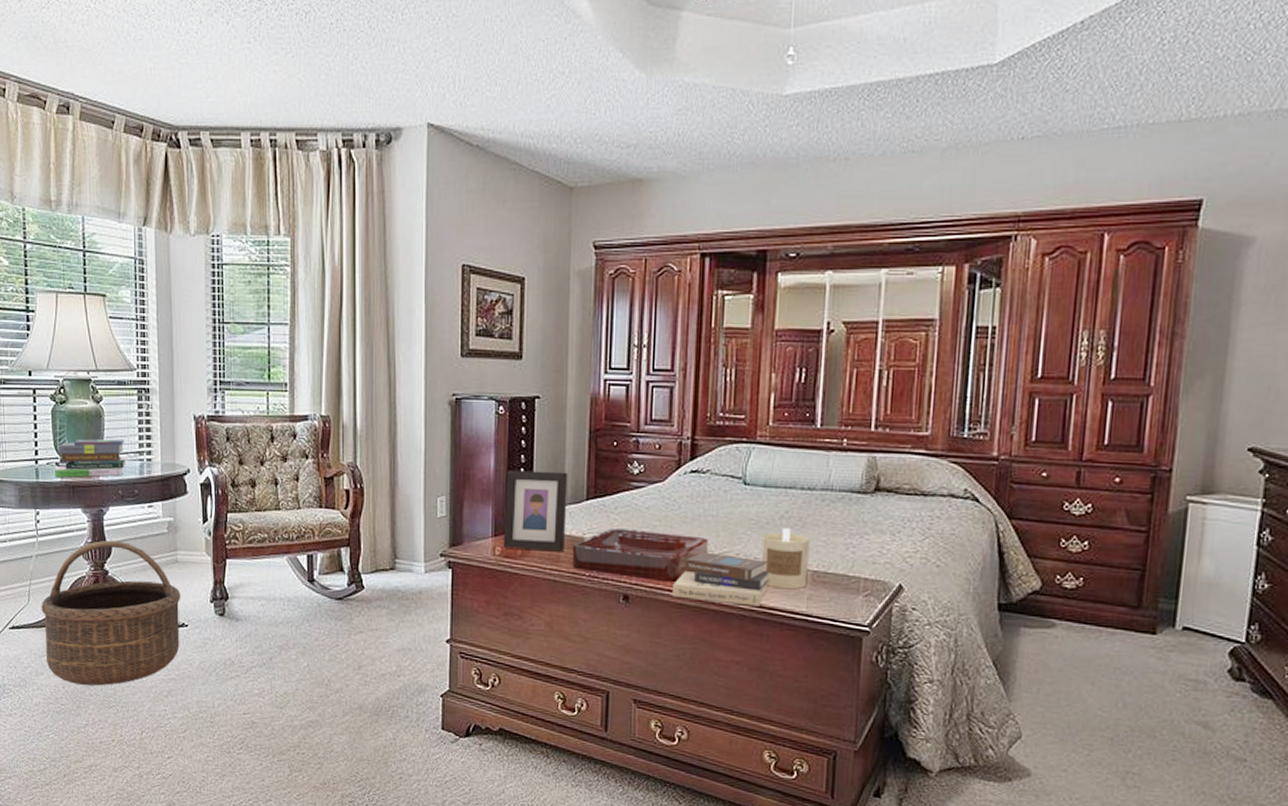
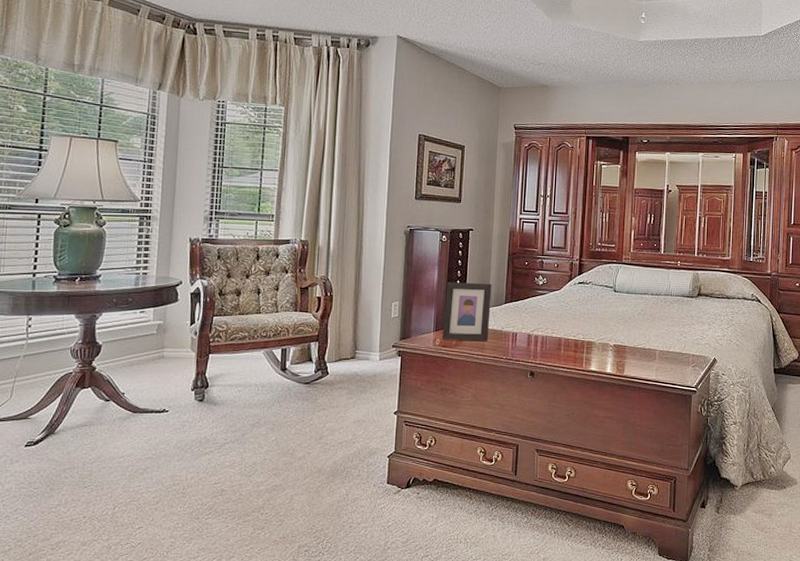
basket: present [41,540,181,686] -> none [23,341,165,469]
books: present [55,438,127,478] -> none [51,256,124,289]
decorative tray: present [572,528,709,583] -> none [493,324,591,362]
books: present [671,552,770,607] -> none [564,339,631,377]
candle: present [761,527,810,590] -> none [625,321,658,364]

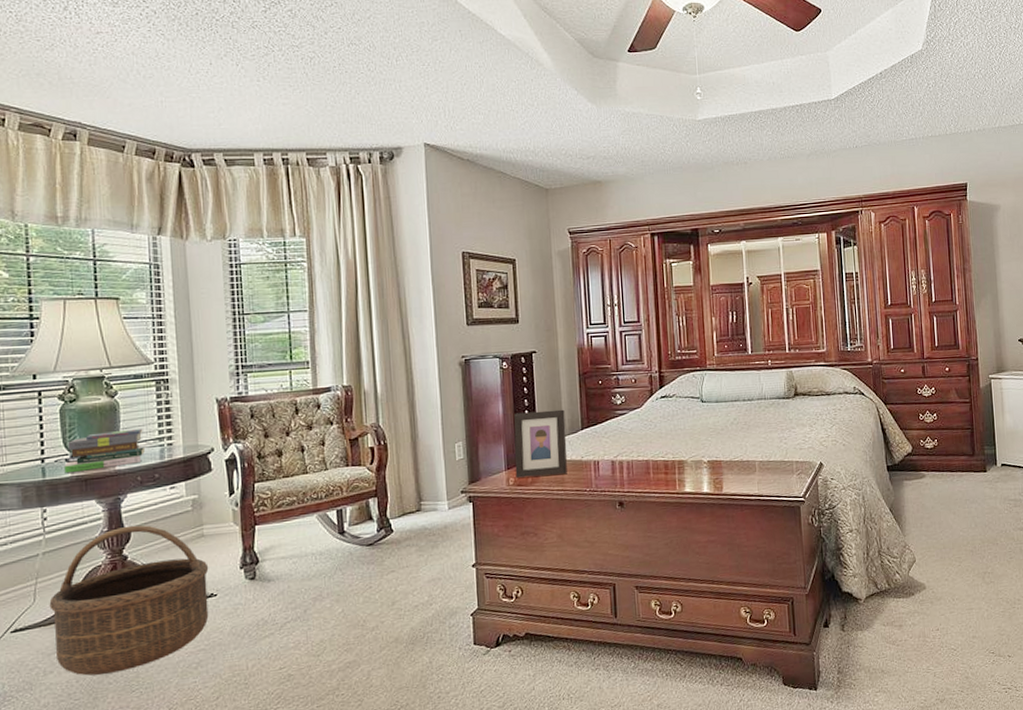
basket: none [23,341,165,469] -> present [49,525,209,676]
books: none [51,256,124,289] -> present [64,428,146,474]

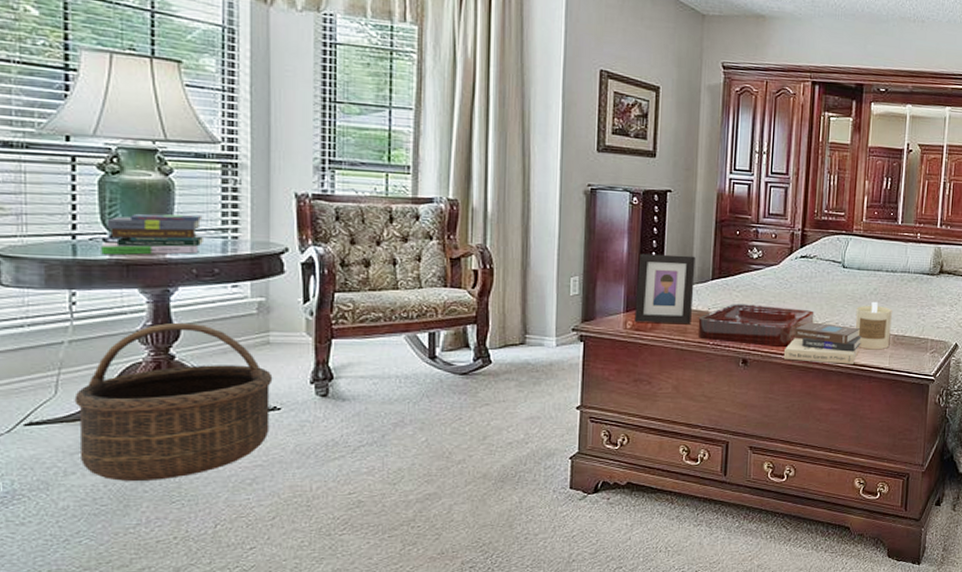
decorative tray: none [573,447,681,488] -> present [697,304,815,348]
books: none [656,457,729,498] -> present [783,322,862,364]
candle: none [719,431,756,479] -> present [855,301,892,350]

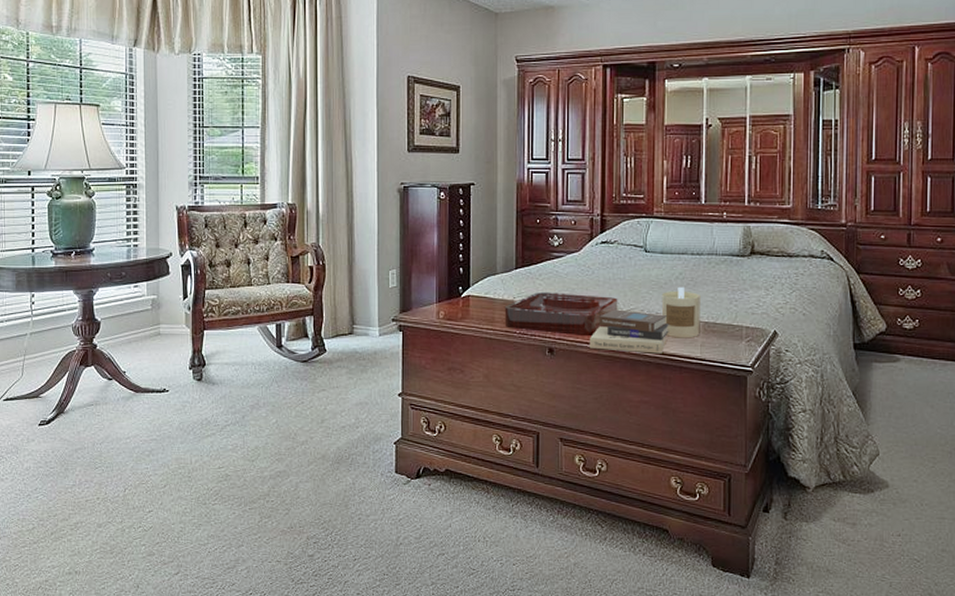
basket: present [74,322,273,481] -> none [34,317,163,449]
books: present [101,213,205,255] -> none [49,228,116,264]
picture frame: present [634,253,696,323] -> none [446,245,499,313]

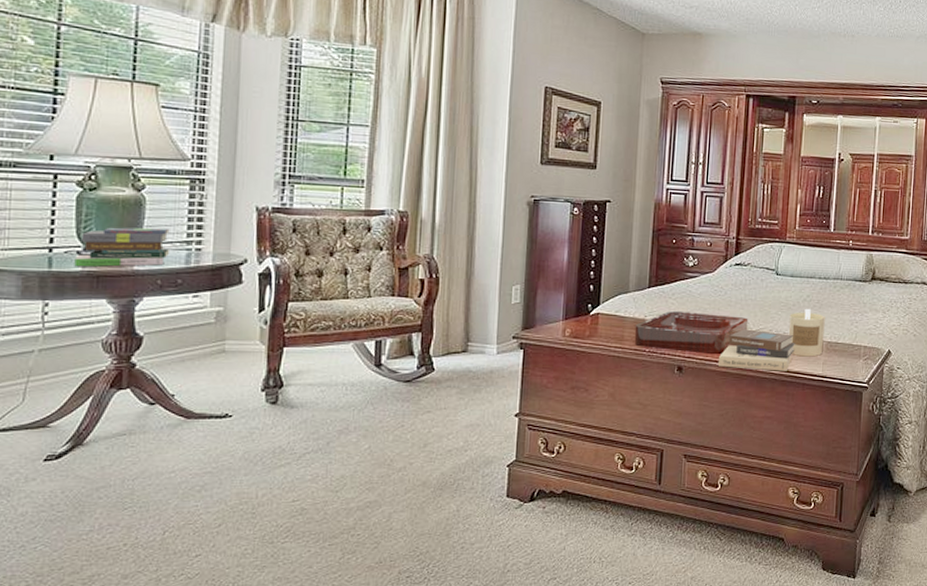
books: none [49,228,116,264] -> present [74,227,170,267]

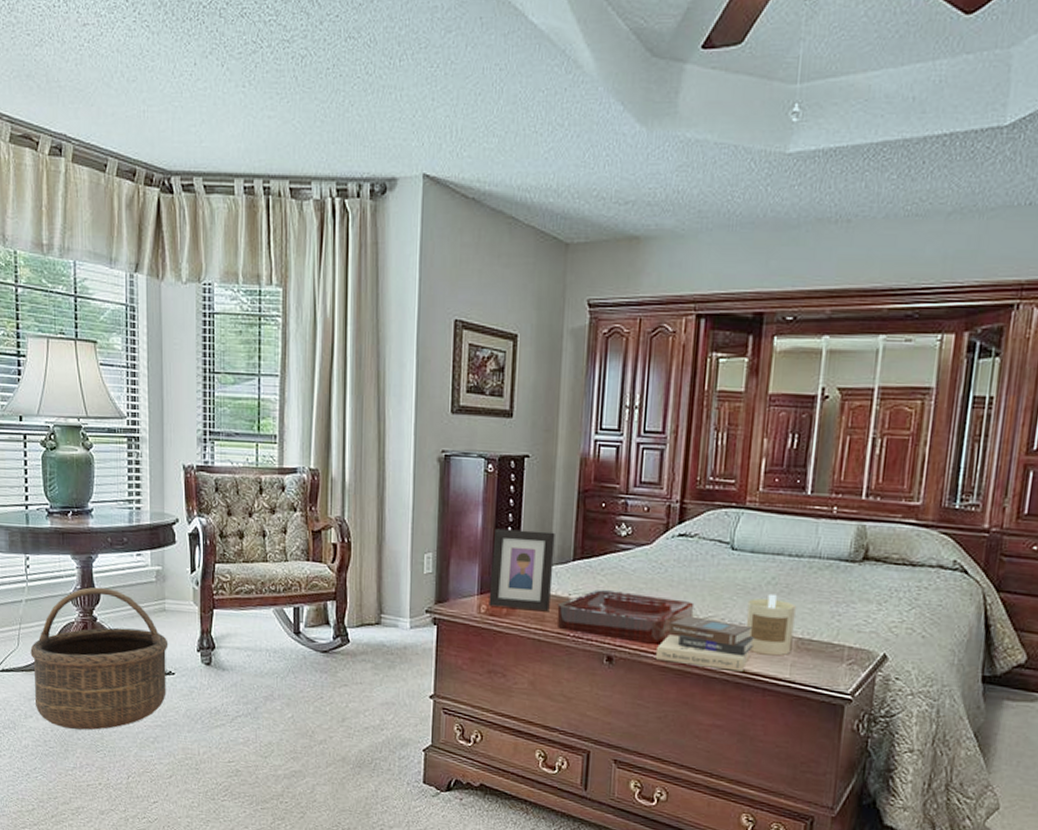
basket: none [40,331,227,487] -> present [30,587,169,730]
books: present [74,227,170,267] -> none [44,485,116,524]
picture frame: none [573,262,633,331] -> present [489,528,555,611]

